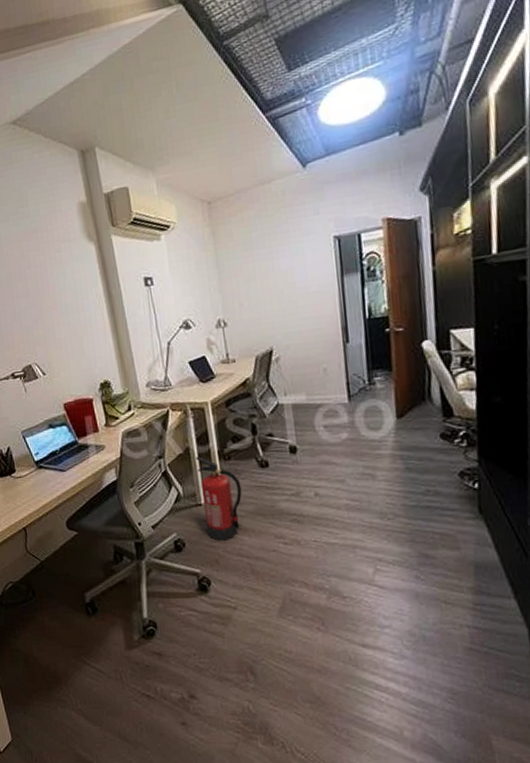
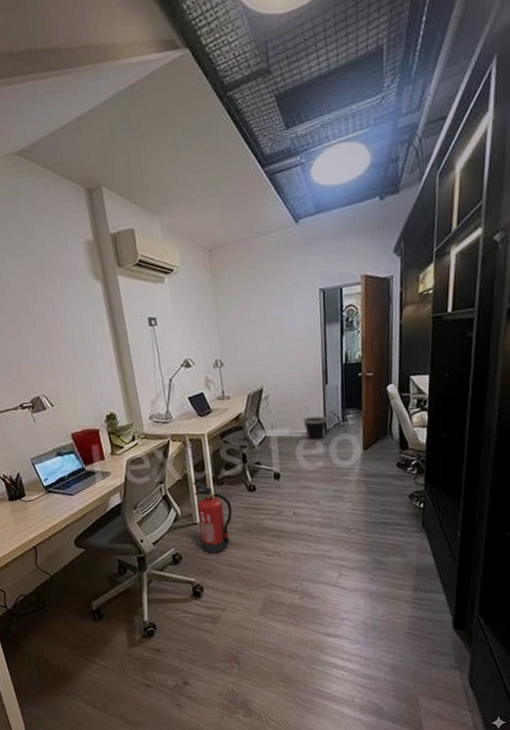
wastebasket: none [321,379,351,411] -> present [303,415,328,443]

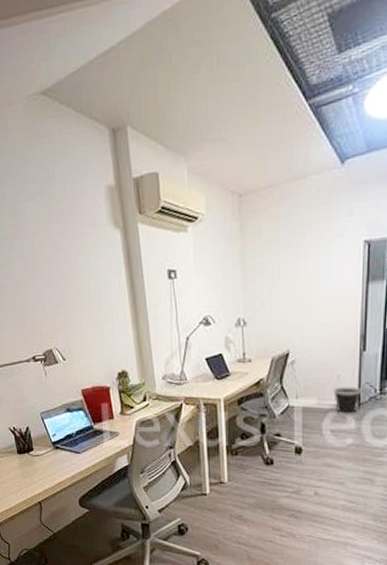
fire extinguisher: present [193,482,232,554] -> none [205,450,245,529]

